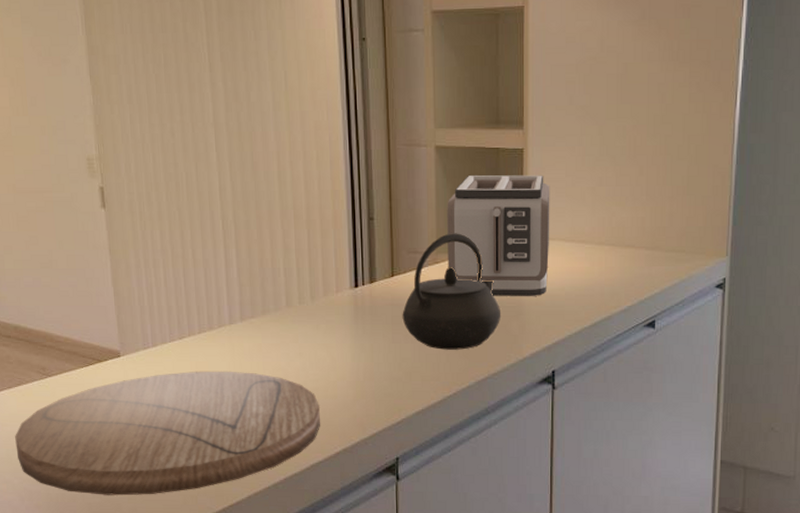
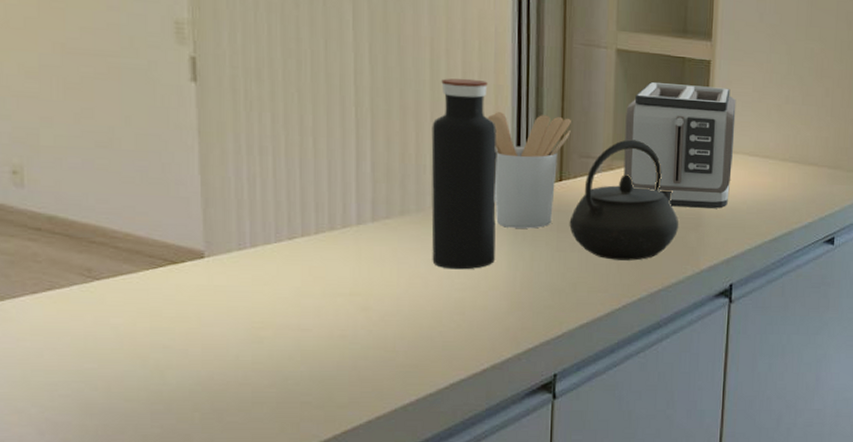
cutting board: present [15,371,320,496] -> none [37,277,465,425]
water bottle: none [282,186,341,362] -> present [431,78,497,270]
utensil holder: none [327,215,399,322] -> present [487,112,571,229]

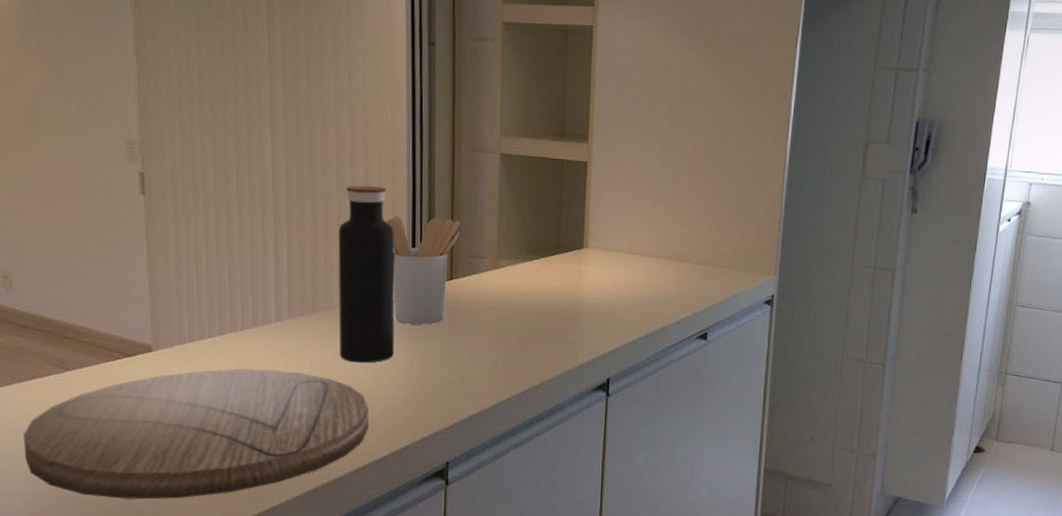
cutting board: none [37,277,465,425] -> present [23,369,368,499]
kettle: present [569,139,679,261] -> none [459,239,559,355]
toaster: present [623,82,736,209] -> none [508,184,612,305]

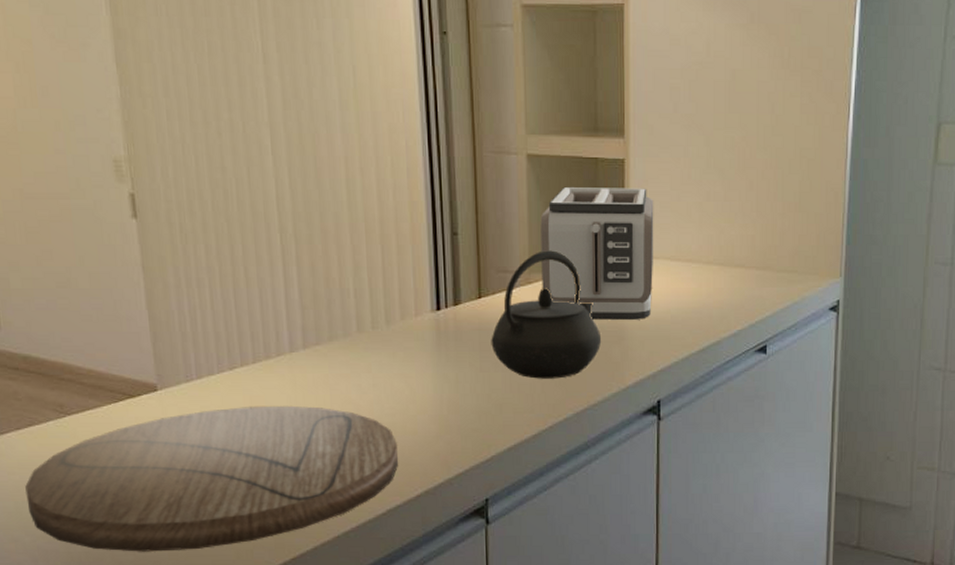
water bottle: present [338,185,395,363] -> none [352,197,421,394]
utensil holder: present [386,216,460,325] -> none [404,230,487,349]
kettle: none [459,239,559,355] -> present [491,250,602,379]
toaster: none [508,184,612,305] -> present [540,188,654,320]

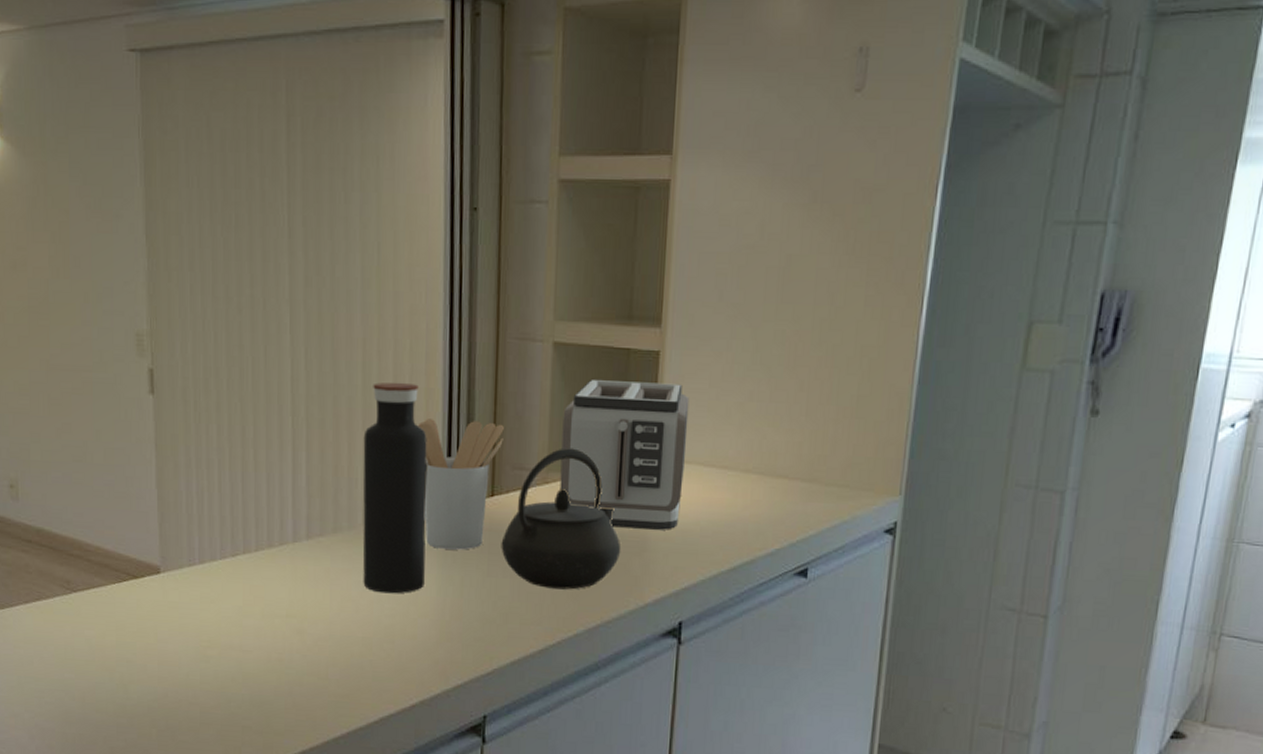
cutting board: present [25,405,398,552] -> none [29,596,395,742]
water bottle: none [352,197,421,394] -> present [363,382,428,594]
utensil holder: none [404,230,487,349] -> present [417,419,504,550]

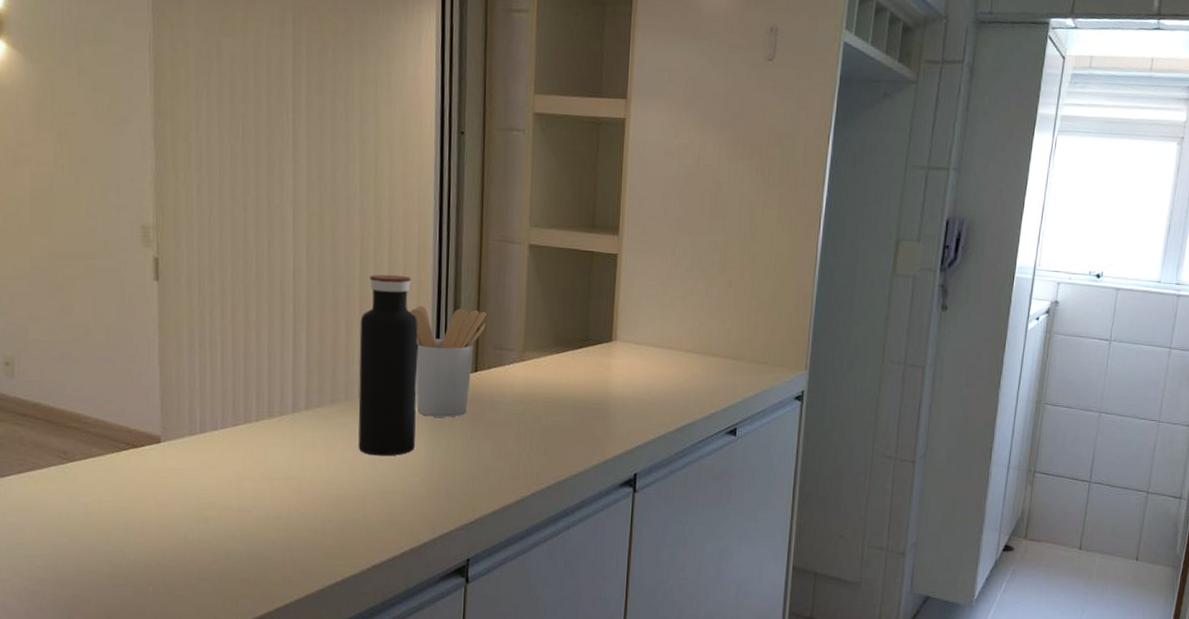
kettle: present [501,448,622,590] -> none [483,331,586,450]
toaster: present [560,380,690,530] -> none [534,276,642,399]

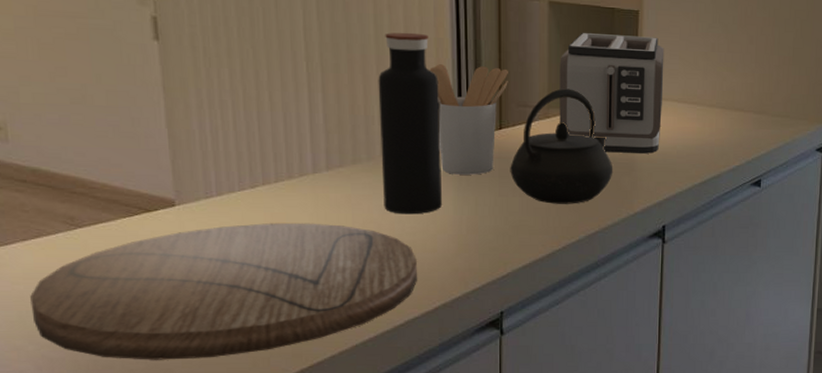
cutting board: none [20,461,387,597] -> present [30,223,417,360]
kettle: none [483,331,586,450] -> present [510,88,613,204]
toaster: none [534,276,642,399] -> present [559,33,664,154]

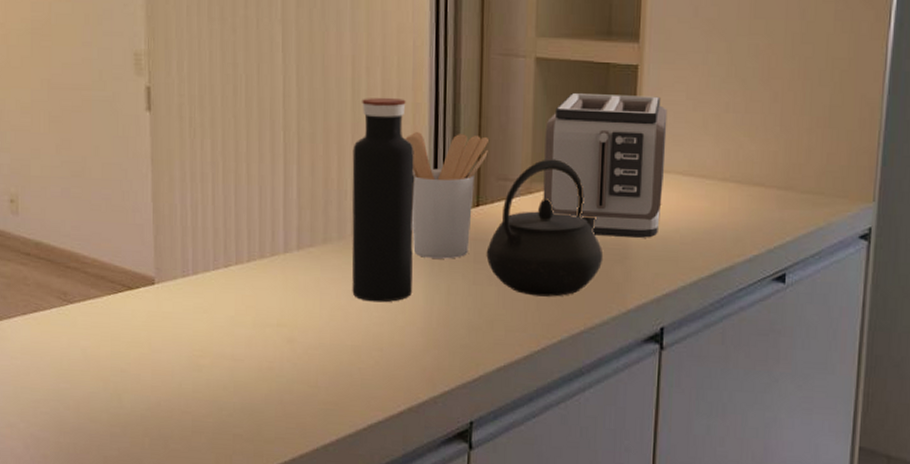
cutting board: present [30,223,417,360] -> none [25,306,383,451]

